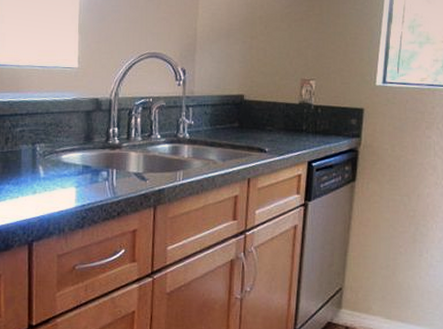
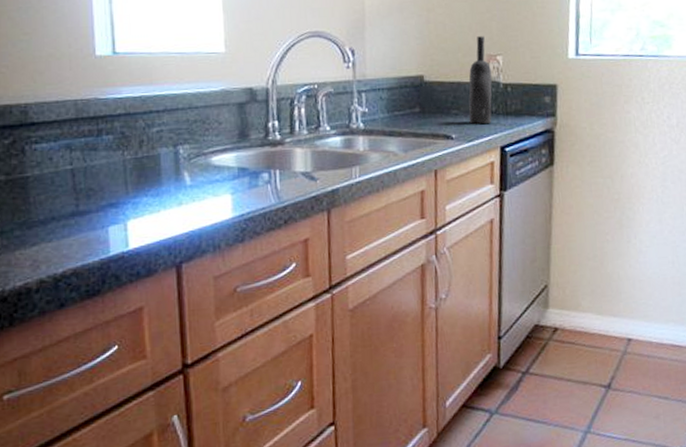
wine bottle: none [281,62,305,140] -> present [468,36,492,124]

